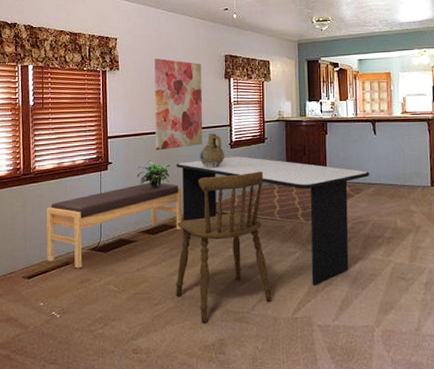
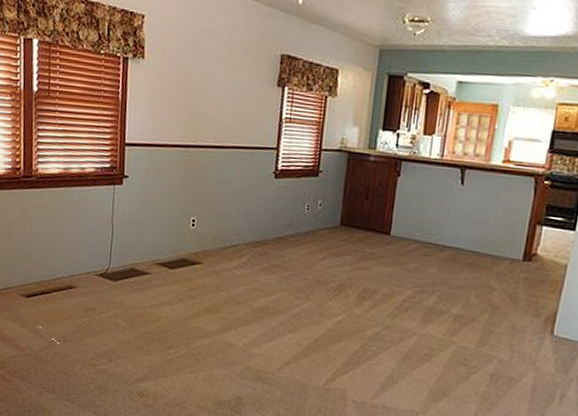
bench: present [46,183,183,269] -> none [48,206,209,295]
potted plant: present [137,160,171,188] -> none [156,179,199,215]
wall art: present [154,58,203,151] -> none [181,49,249,170]
dining table: present [176,156,370,286] -> none [205,187,447,357]
dining chair: present [176,171,272,323] -> none [191,209,311,377]
ceramic jug: present [200,134,225,168] -> none [235,156,267,200]
rug: present [215,183,366,224] -> none [247,229,438,285]

